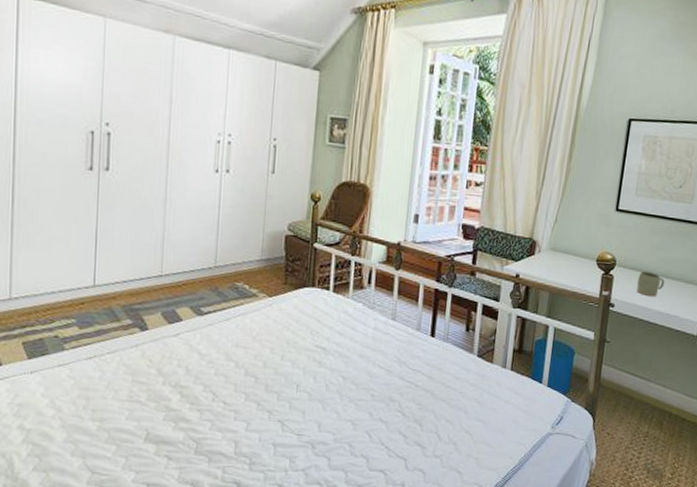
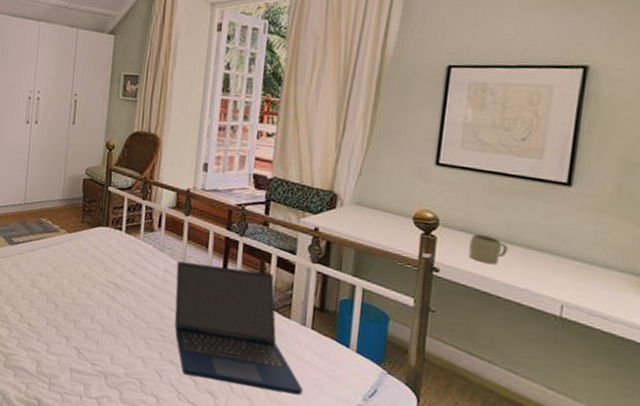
laptop: none [384,317,503,433] -> present [174,261,304,396]

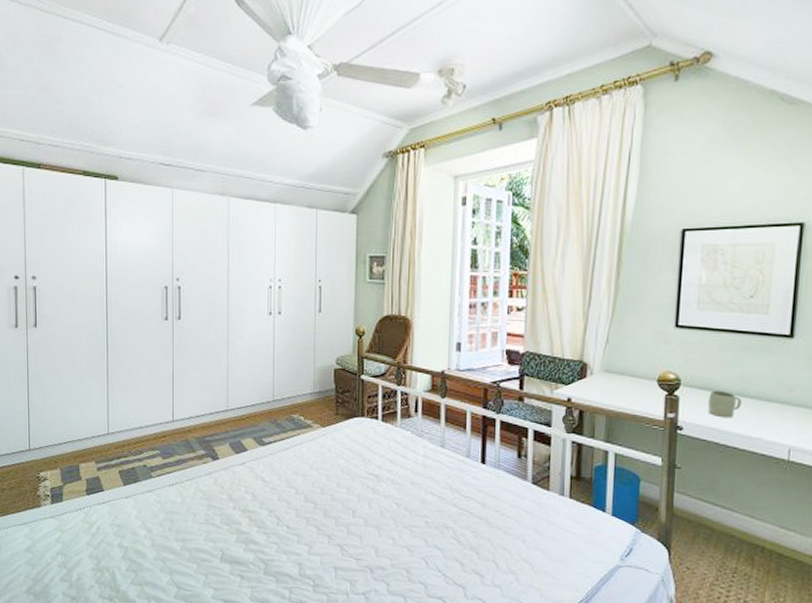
laptop: present [174,261,304,396] -> none [435,445,565,564]

